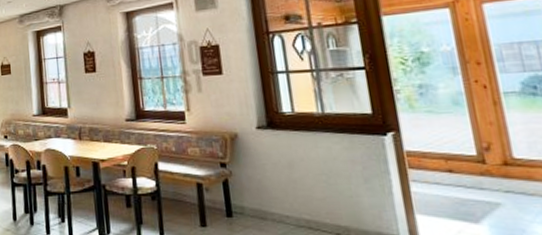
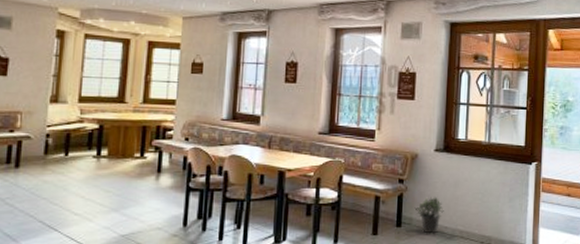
potted plant: none [244,181,281,225] -> present [414,197,444,234]

